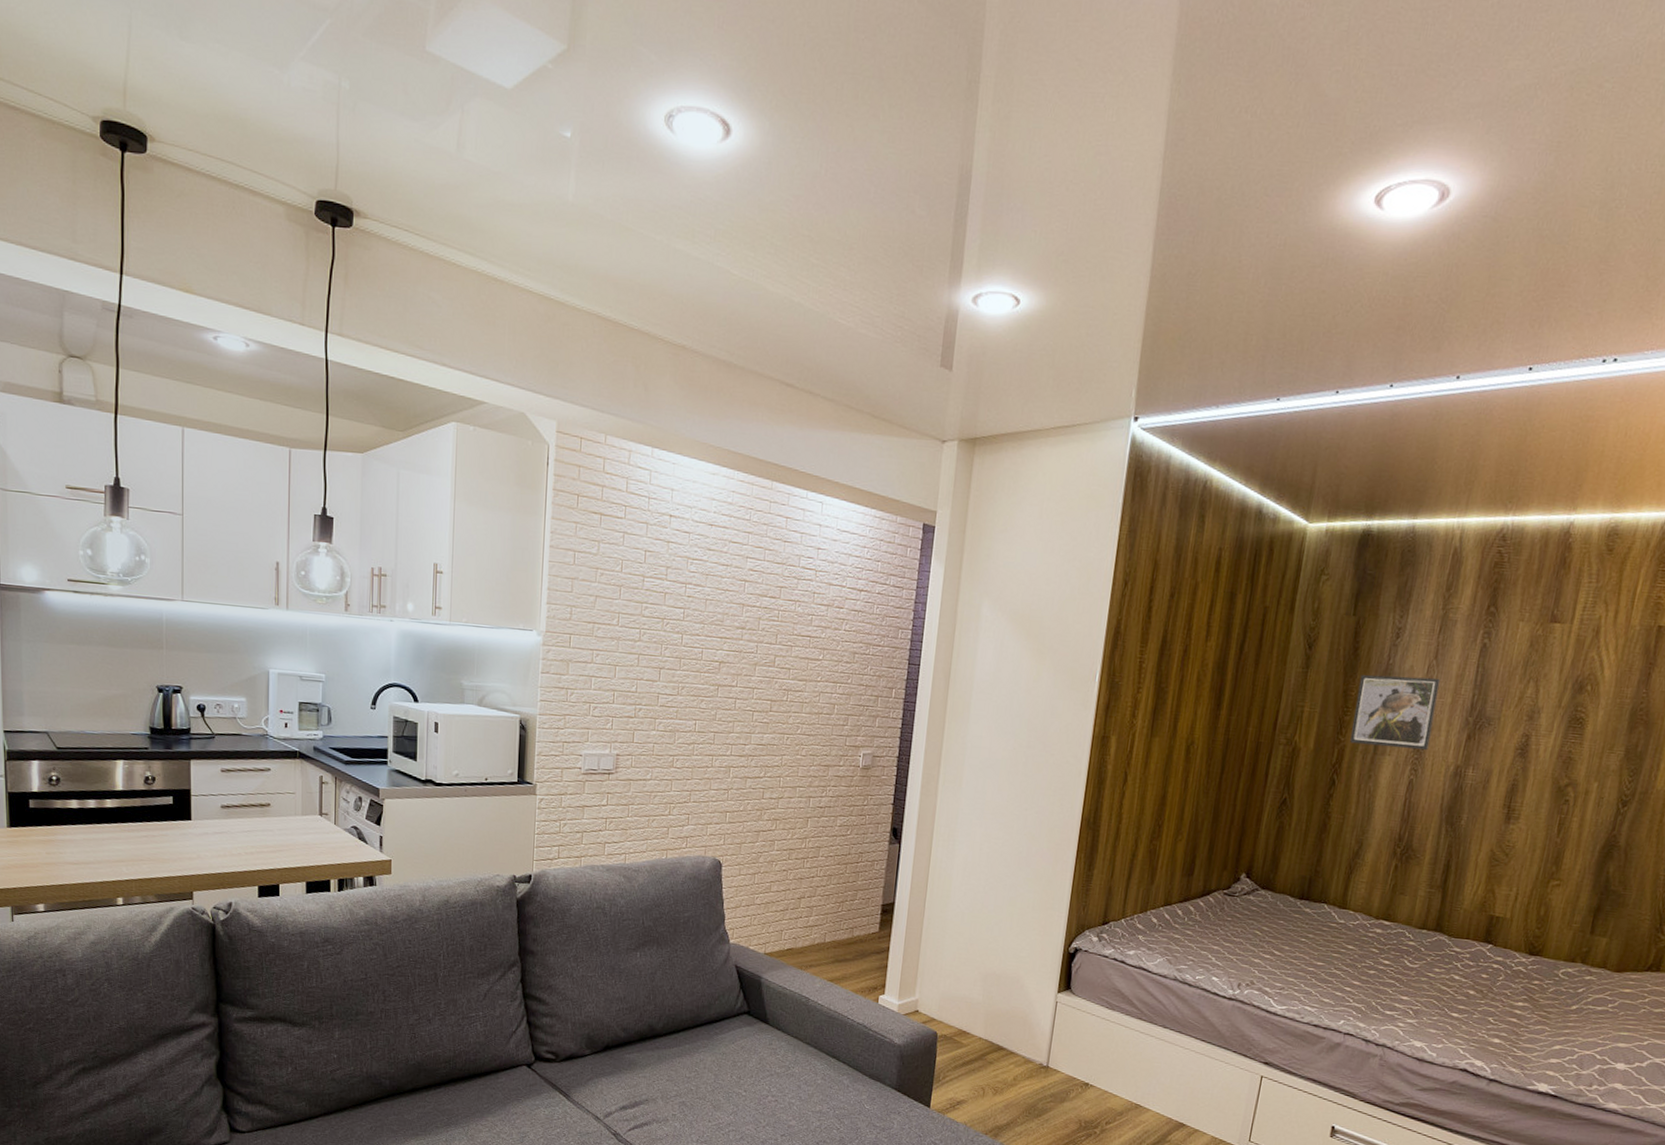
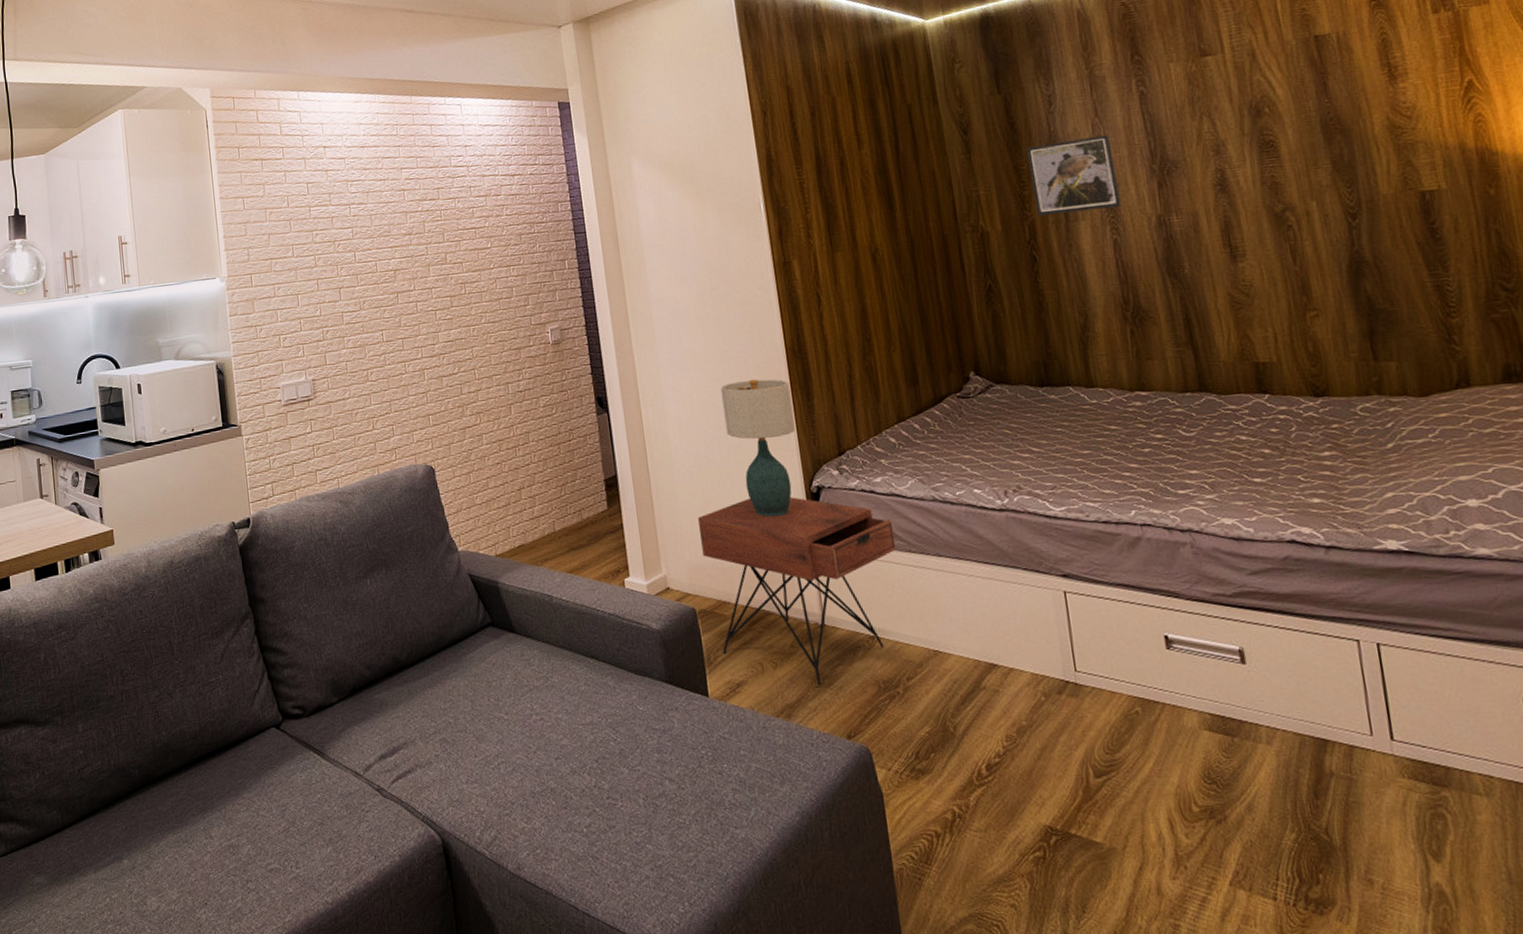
nightstand: none [952,946,1133,1116] -> present [698,497,897,686]
table lamp: none [1006,839,1076,968] -> present [720,379,795,517]

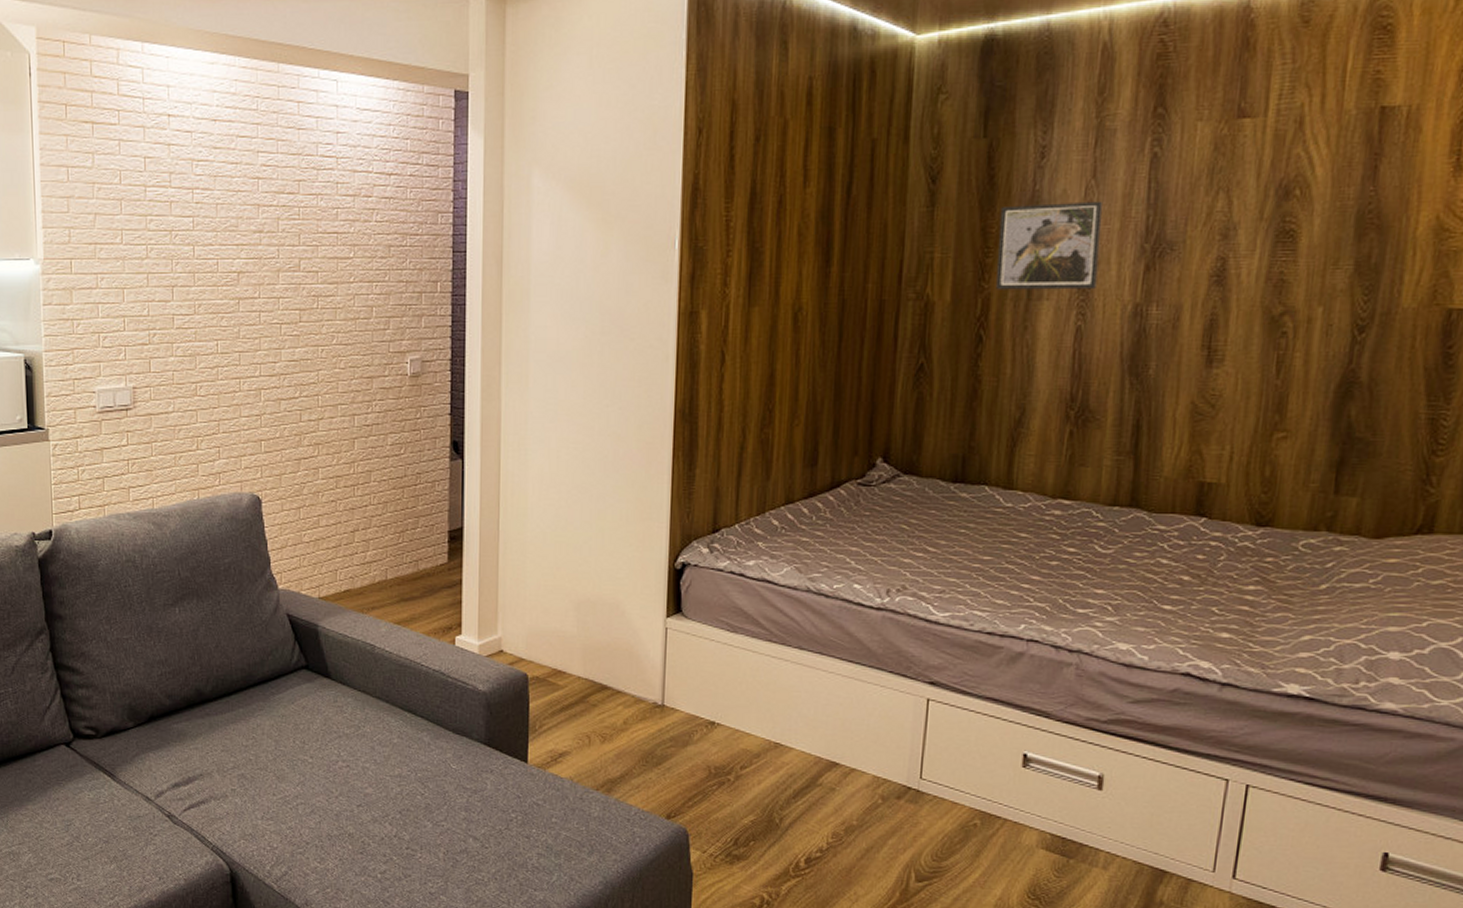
nightstand: present [698,497,897,686] -> none [545,567,758,765]
table lamp: present [720,379,795,517] -> none [592,440,671,590]

